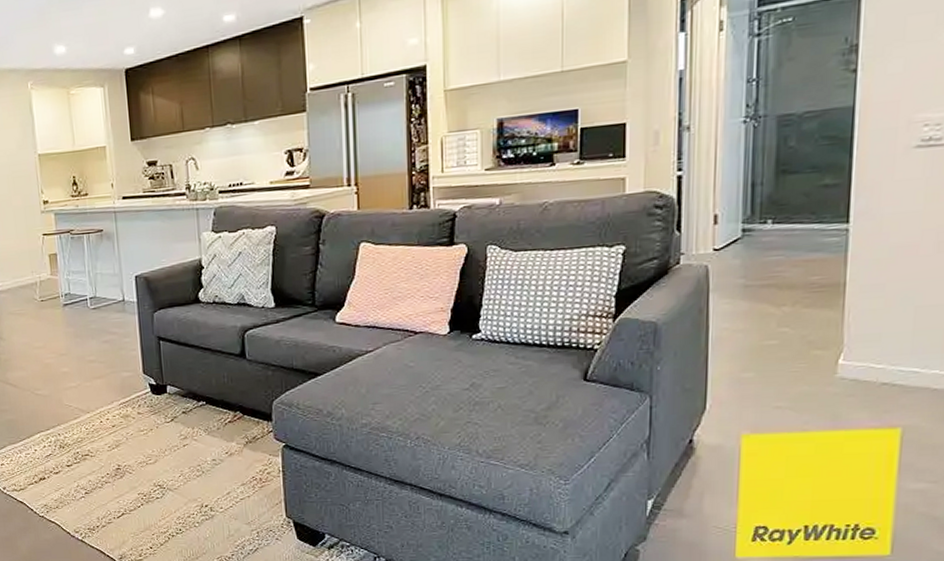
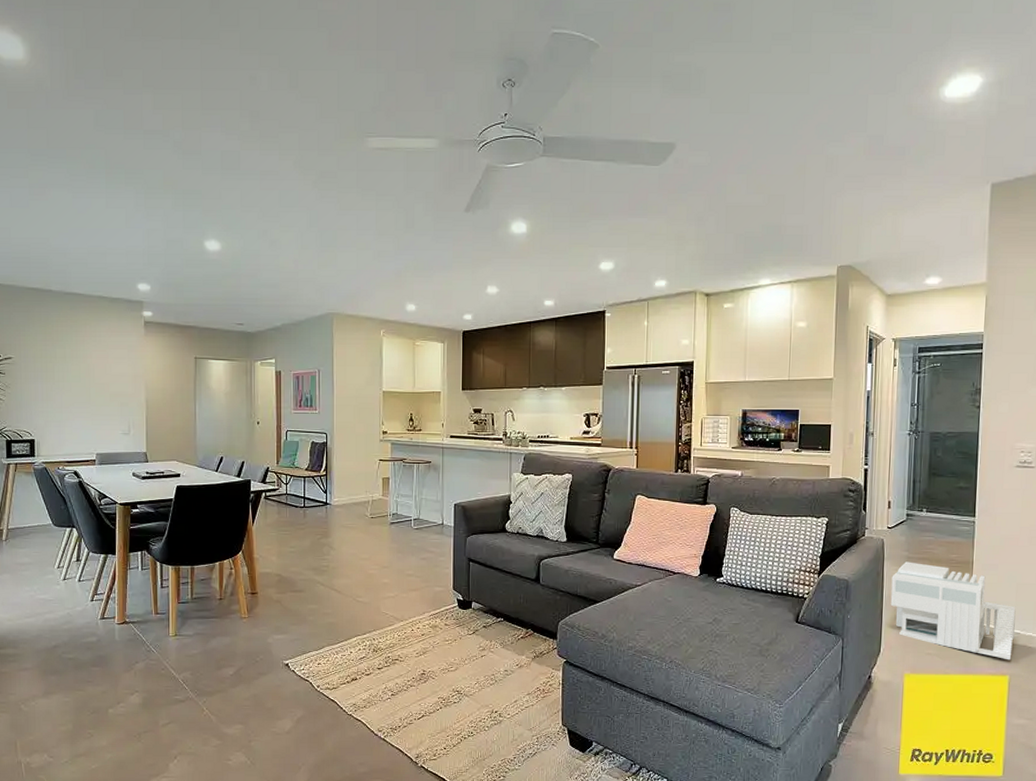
architectural model: none [719,291,914,408] -> present [890,562,1016,660]

